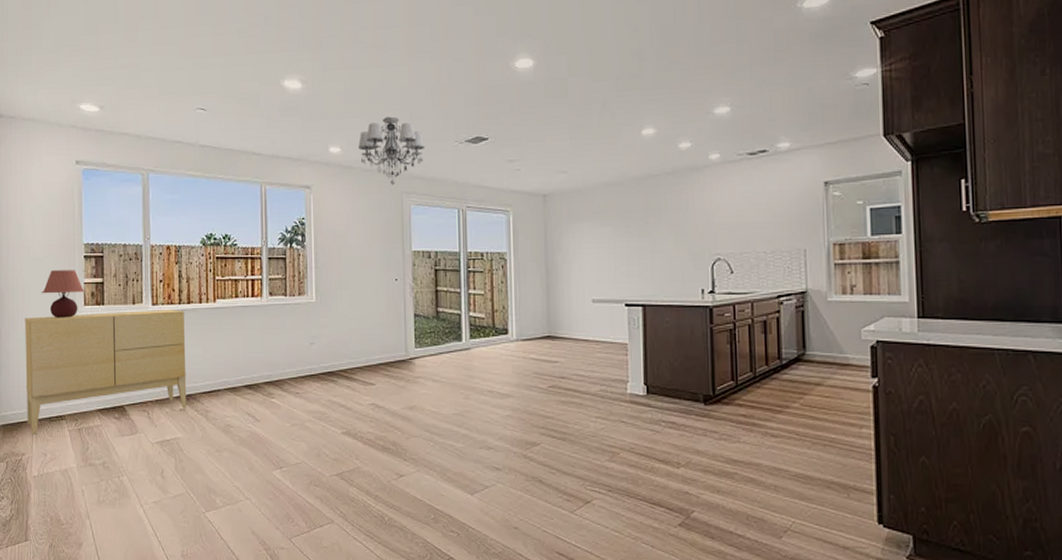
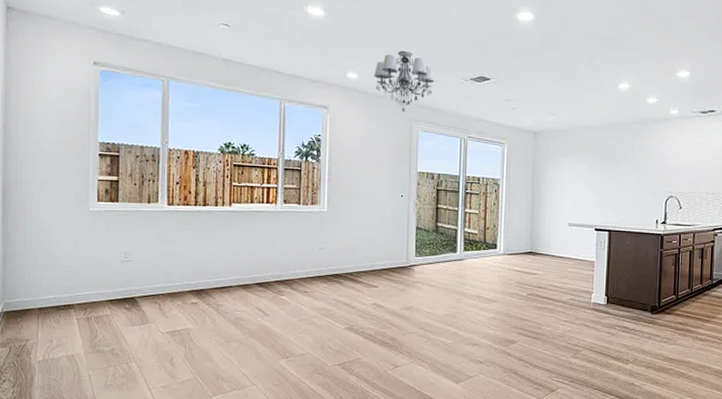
sideboard: present [25,310,187,435] -> none [32,209,200,322]
table lamp: present [41,270,85,318] -> none [52,166,99,213]

